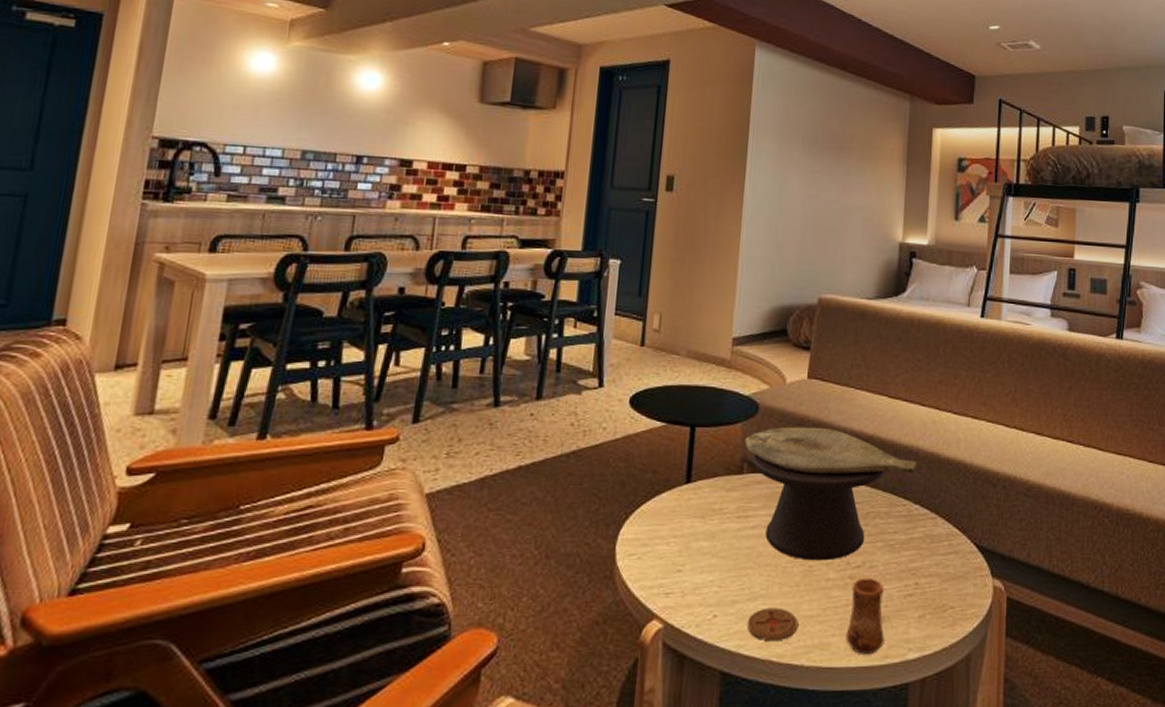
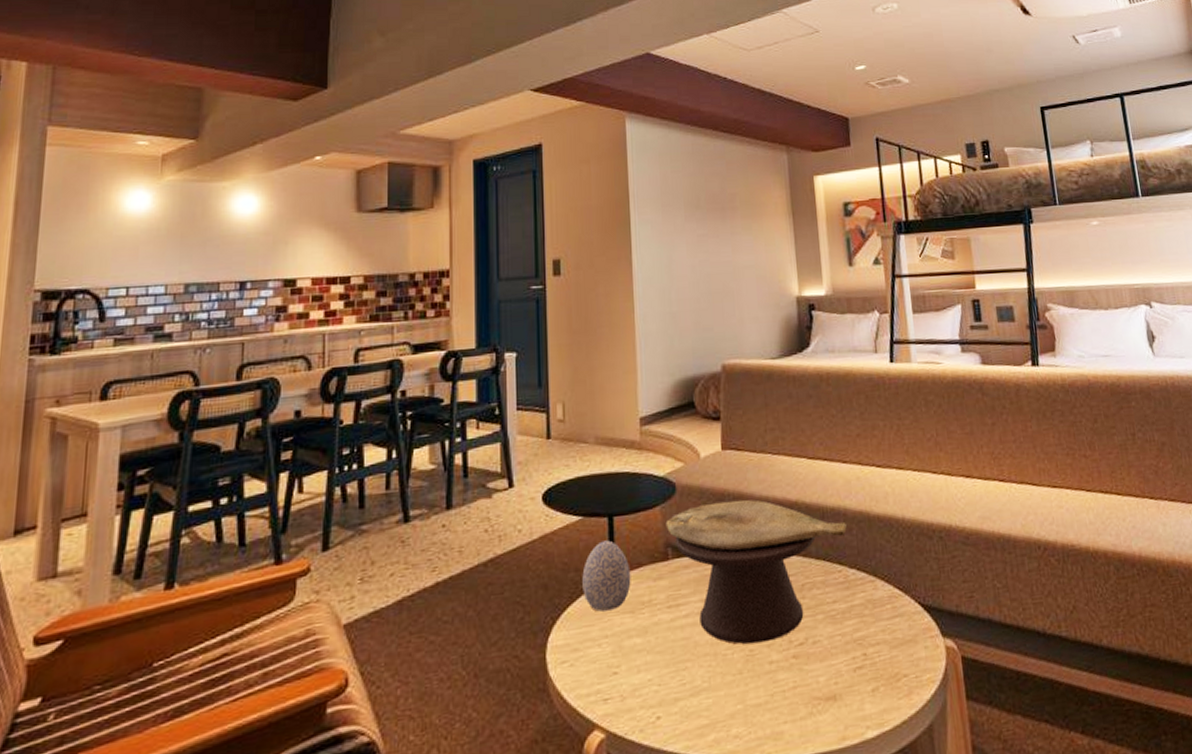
decorative egg: none [658,448,706,513] -> present [582,540,631,612]
coaster: present [747,607,799,642] -> none [693,699,747,738]
cup: present [846,577,885,654] -> none [797,654,840,740]

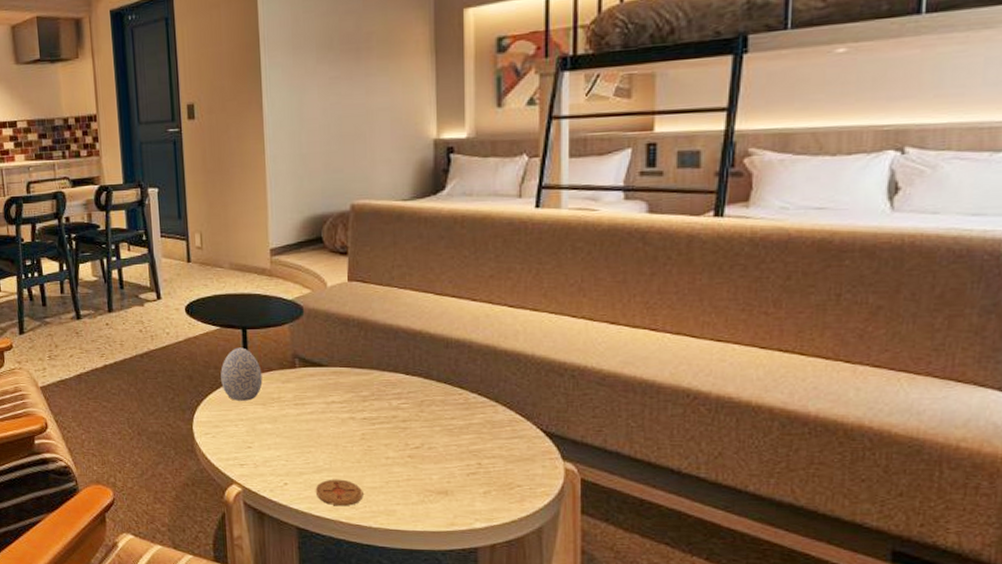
decorative bowl: present [665,499,847,644] -> none [293,325,471,442]
coaster: none [693,699,747,738] -> present [315,479,363,507]

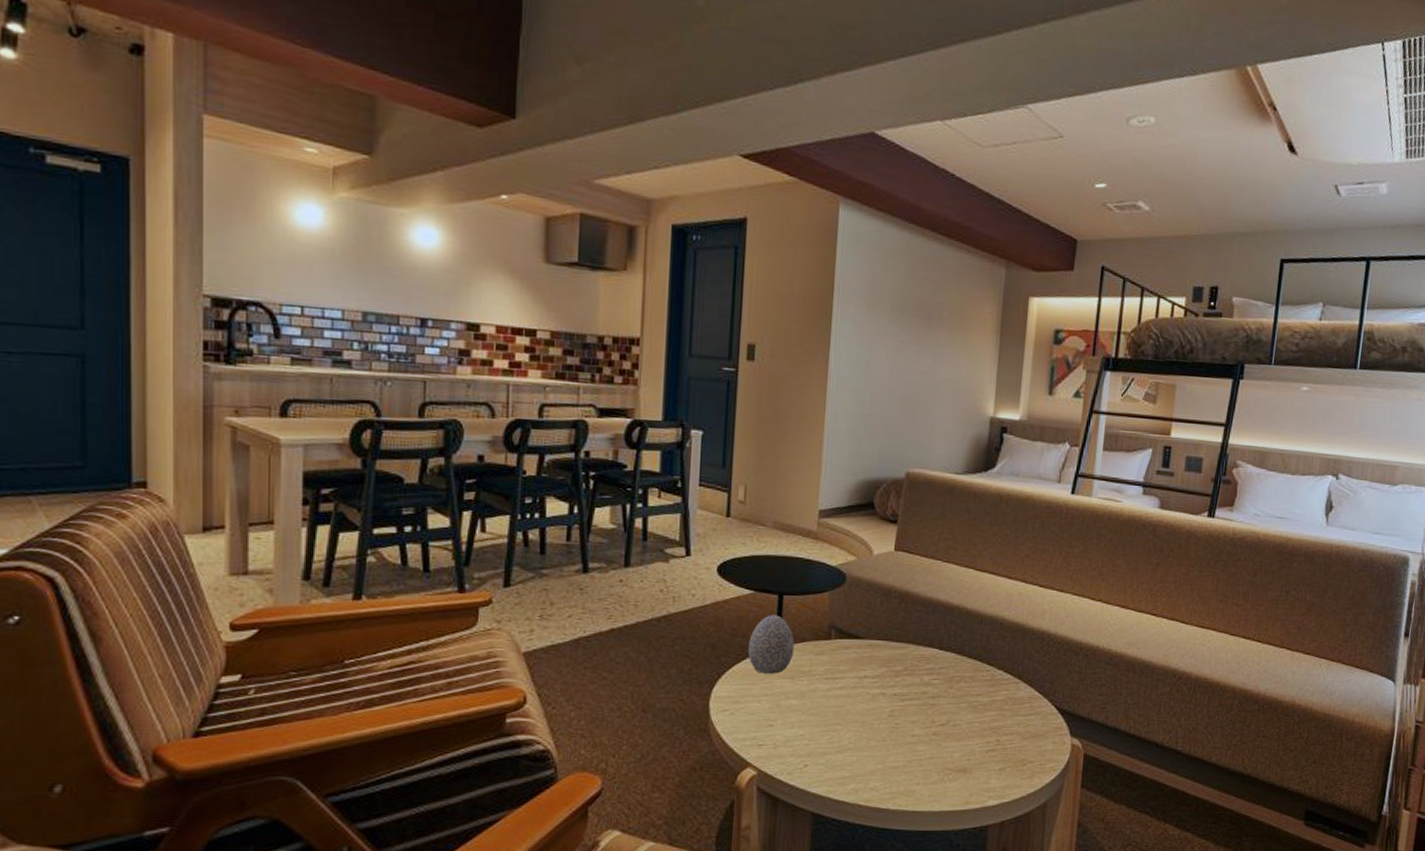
coaster: present [315,479,363,507] -> none [836,759,885,788]

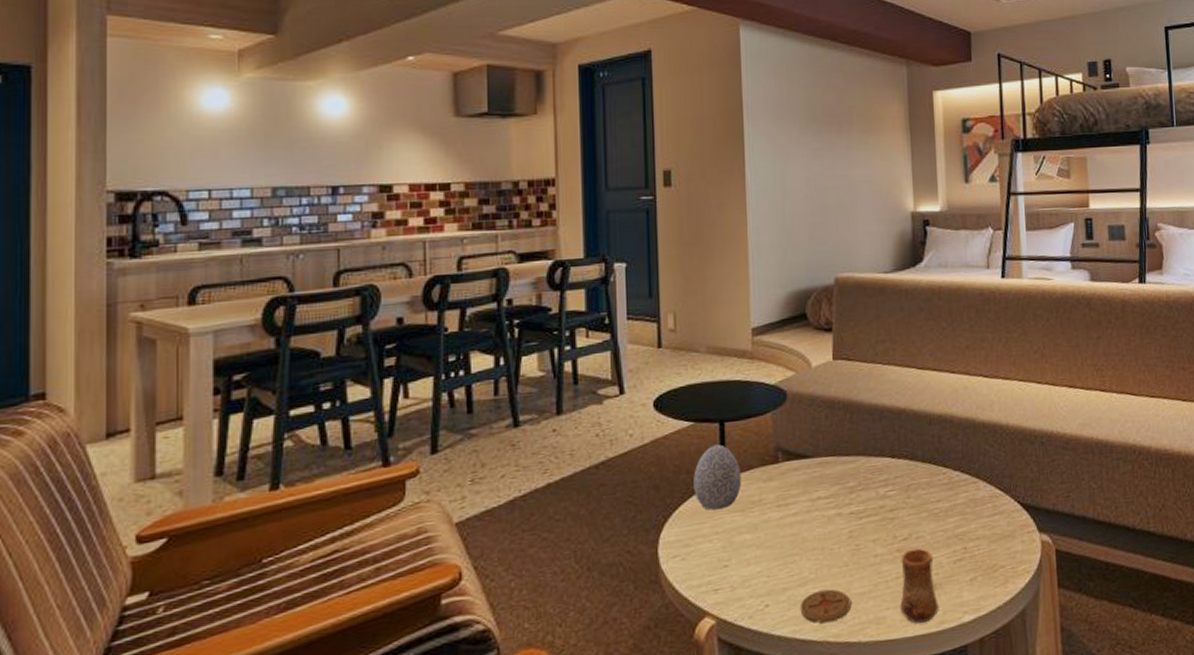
coaster: none [836,759,885,788] -> present [800,589,852,623]
cup: none [929,734,967,800] -> present [900,548,939,623]

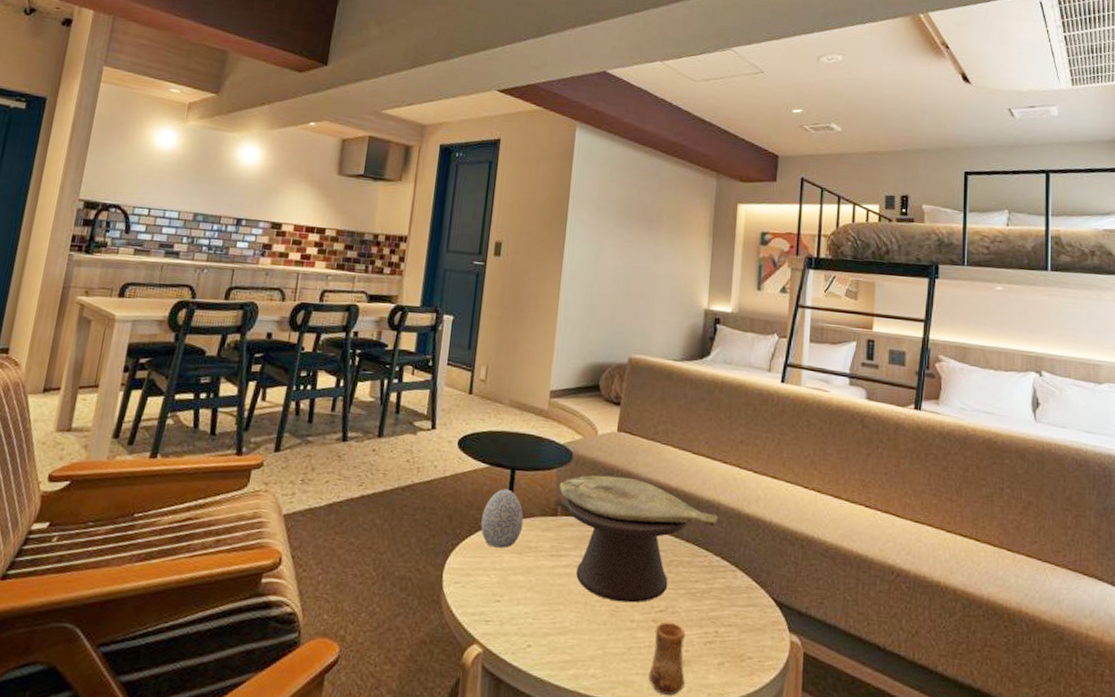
decorative bowl: none [776,407,953,540] -> present [559,475,718,603]
coaster: present [800,589,852,623] -> none [557,642,605,675]

